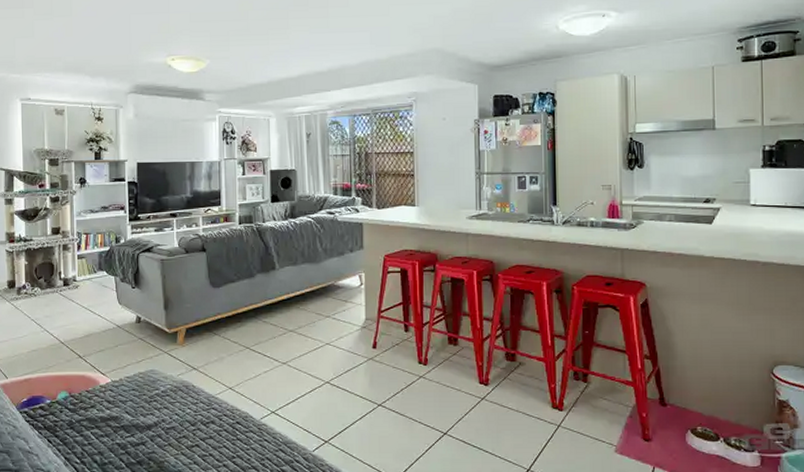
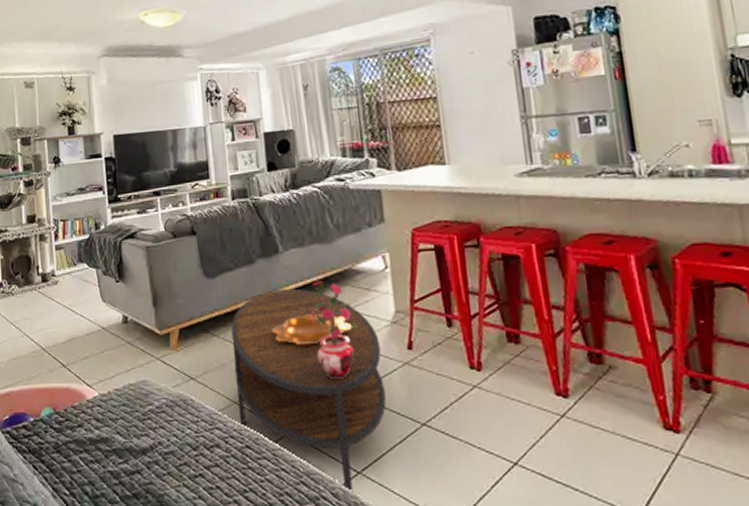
coffee table: none [230,298,352,457] -> present [231,288,386,493]
decorative bowl: none [264,319,329,344] -> present [271,314,351,345]
potted plant: none [296,290,336,371] -> present [309,277,359,380]

